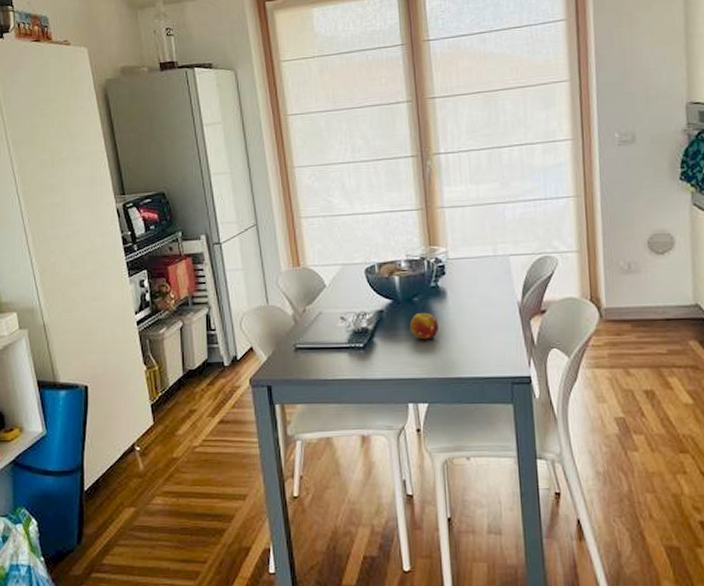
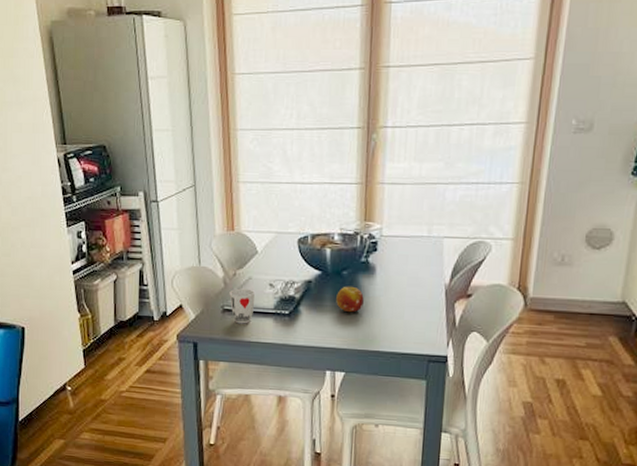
cup: none [300,324,327,362] -> present [229,288,255,324]

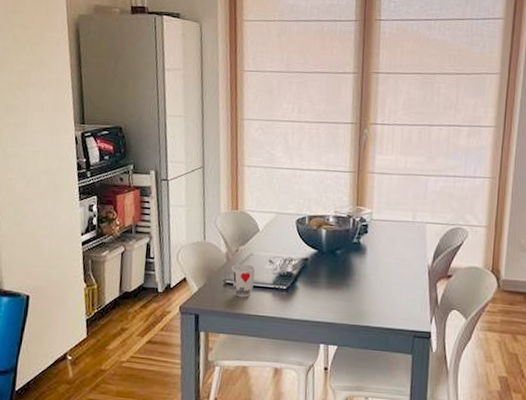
fruit: present [336,286,364,313] -> none [330,264,356,290]

